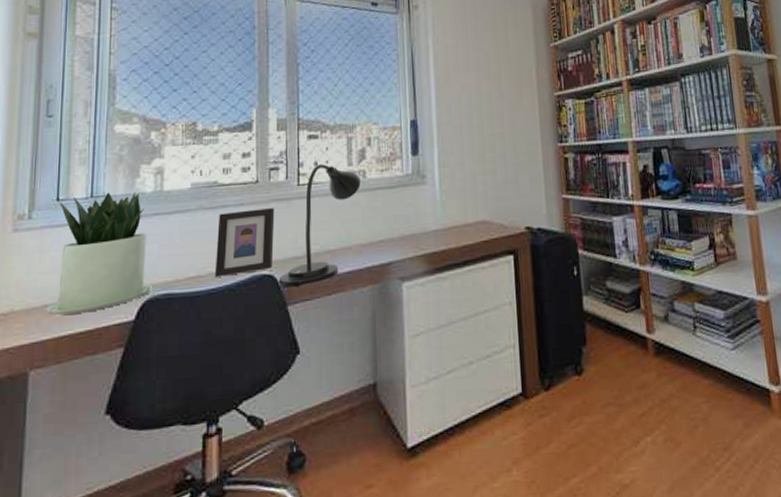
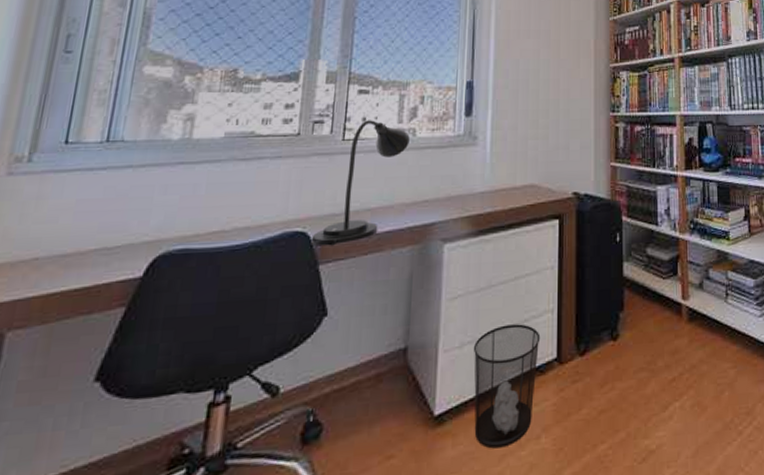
planter: present [46,192,153,315] -> none [36,137,169,270]
picture frame: present [214,208,275,277] -> none [240,162,315,233]
waste bin: none [439,359,504,480] -> present [473,324,541,449]

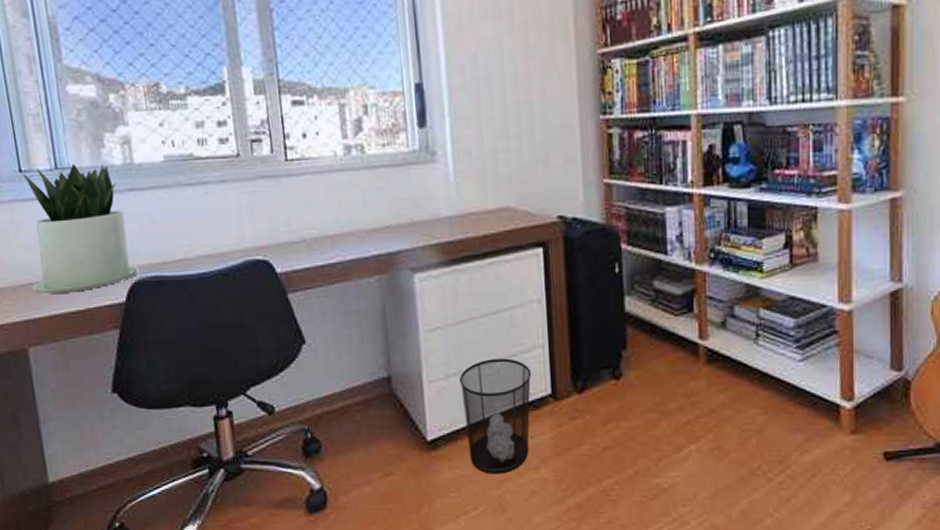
planter: none [36,137,169,270] -> present [23,164,140,294]
desk lamp: present [311,120,410,247] -> none [274,136,359,275]

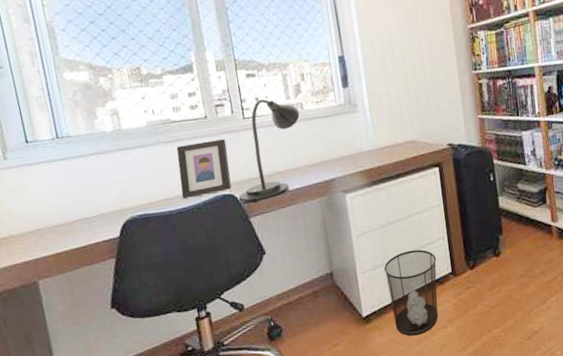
planter: present [23,164,140,294] -> none [29,131,130,237]
picture frame: none [199,186,267,260] -> present [176,139,232,199]
desk lamp: none [274,136,359,275] -> present [238,99,300,204]

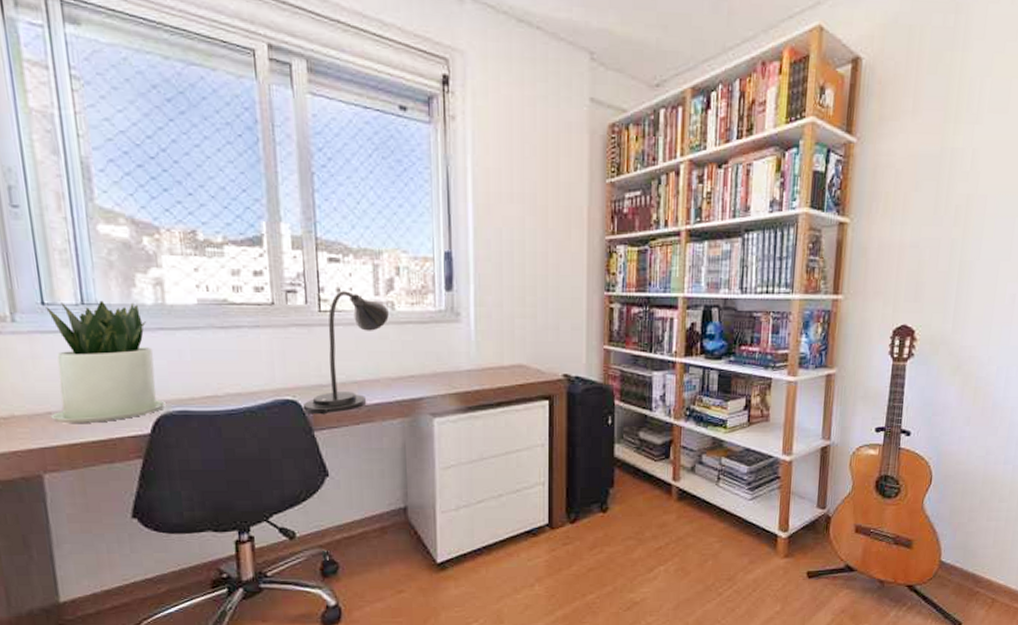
planter: none [29,131,130,237] -> present [46,300,167,423]
picture frame: present [176,139,232,199] -> none [232,333,296,398]
waste bin: present [383,249,438,336] -> none [468,493,532,591]

